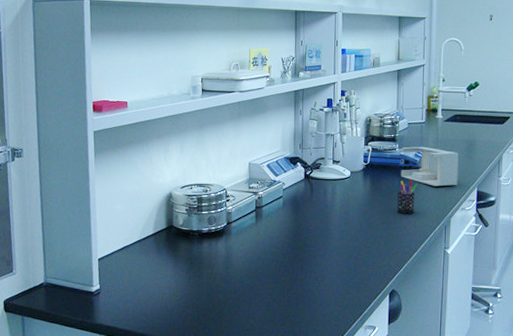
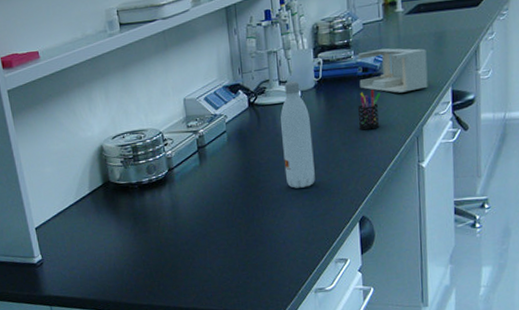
plastic bottle: none [329,162,356,257] -> present [280,80,315,188]

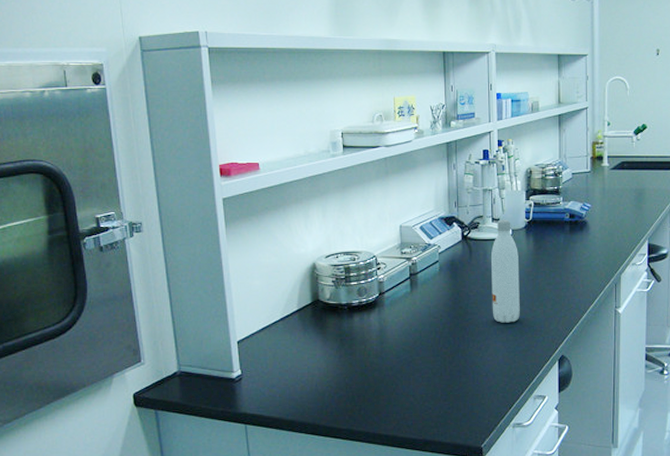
tissue dispenser: present [357,48,428,93] -> none [566,198,627,241]
pen holder: present [357,89,381,131] -> none [563,235,585,273]

